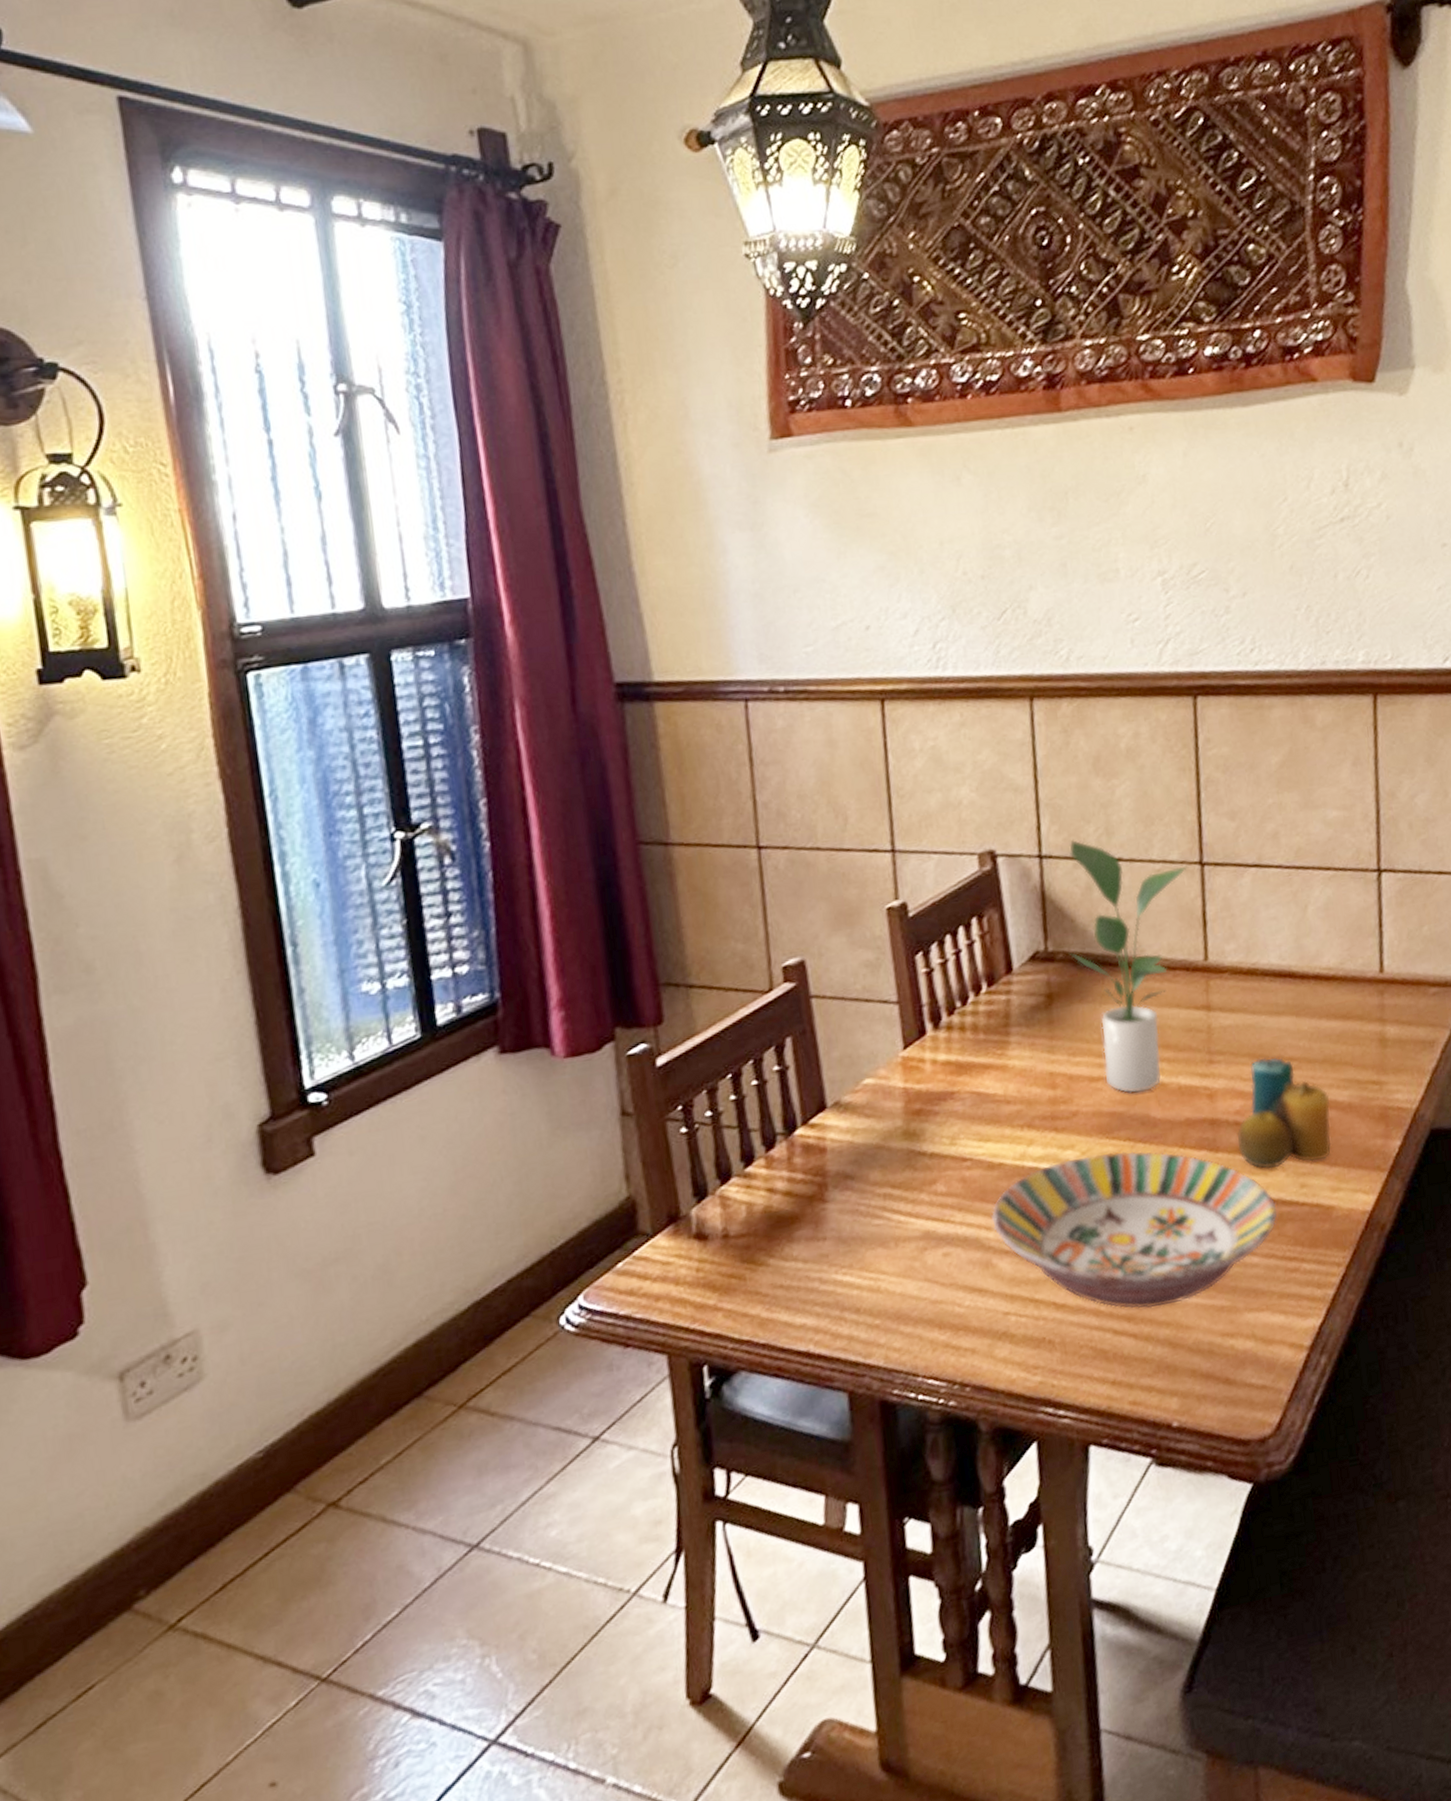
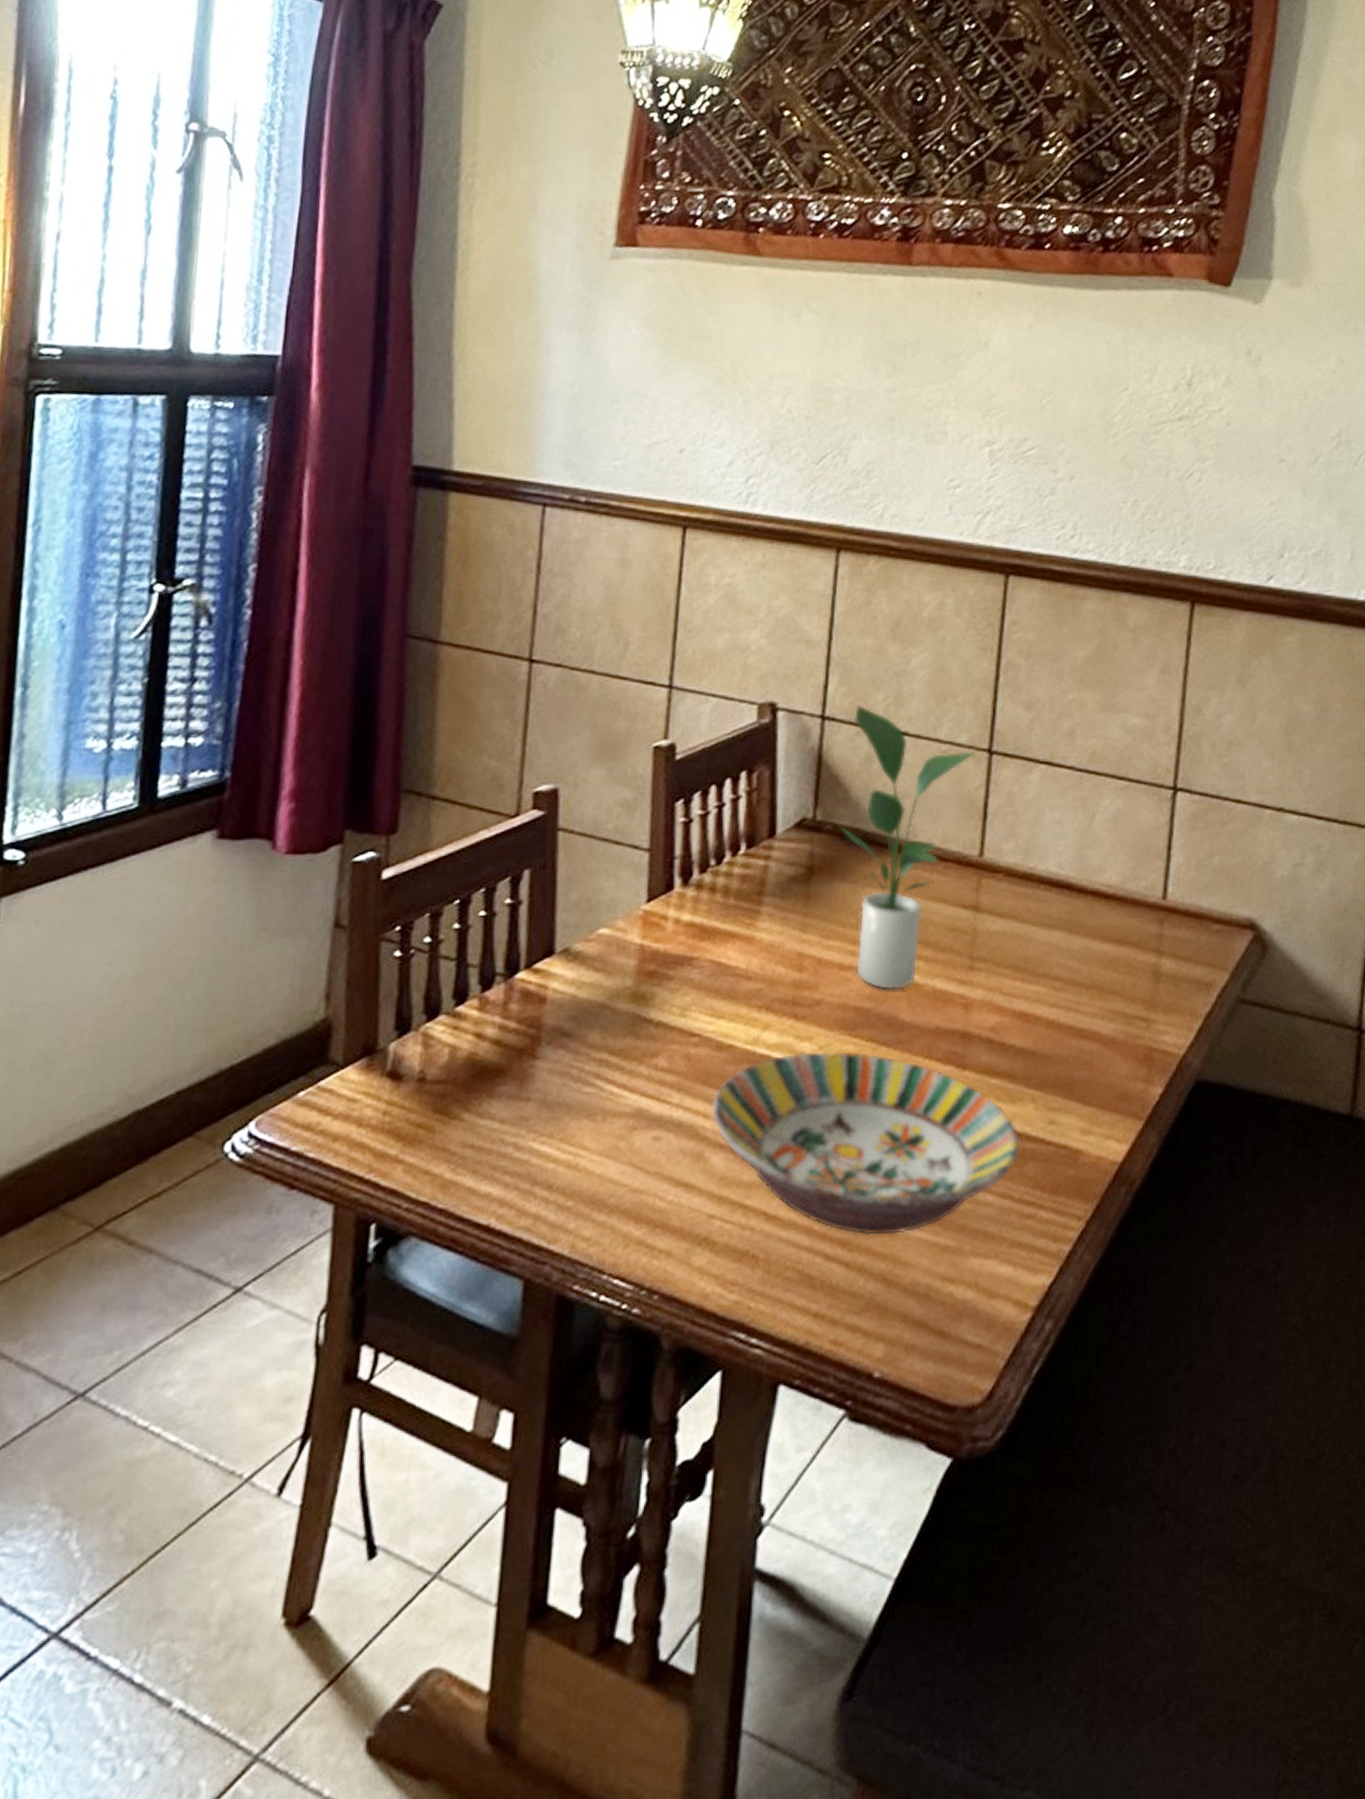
candle: present [1236,1057,1332,1169] -> none [987,972,1093,1098]

